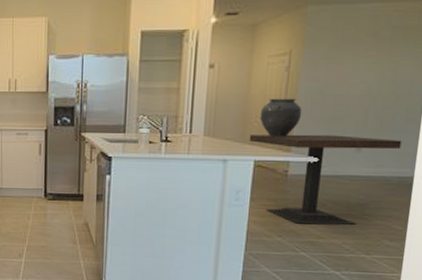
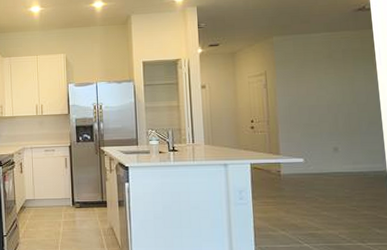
dining table: present [249,134,402,225] -> none [243,138,371,218]
ceramic pot: present [260,98,302,138] -> none [249,110,284,143]

